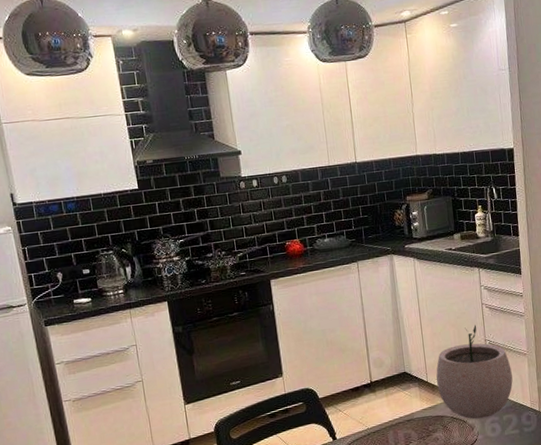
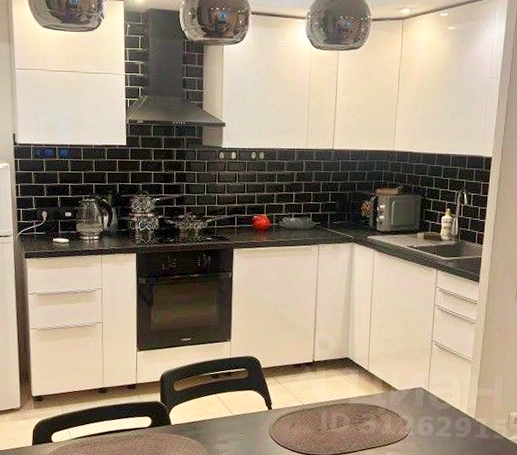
plant pot: present [436,325,513,419] -> none [377,324,454,416]

